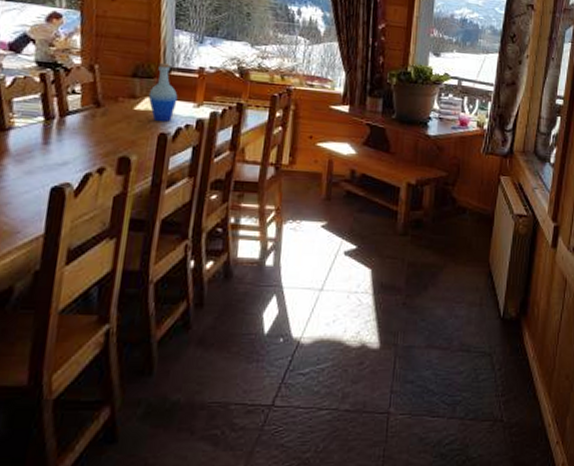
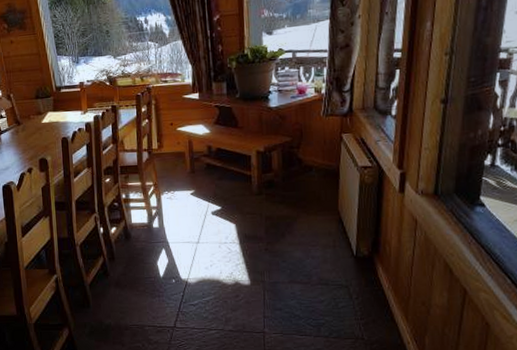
bottle: present [148,63,178,121] -> none [49,84,70,129]

